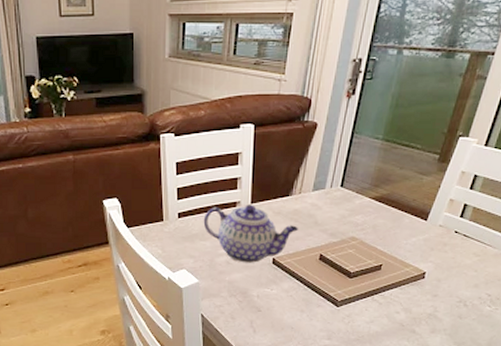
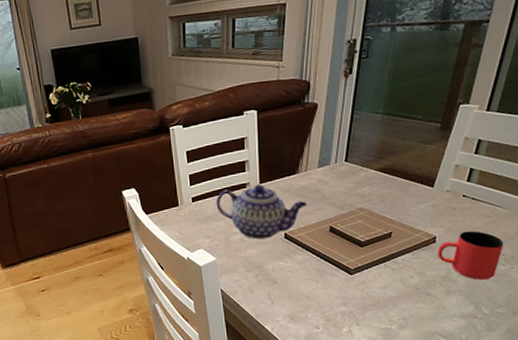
cup: none [425,269,491,320] -> present [438,231,503,280]

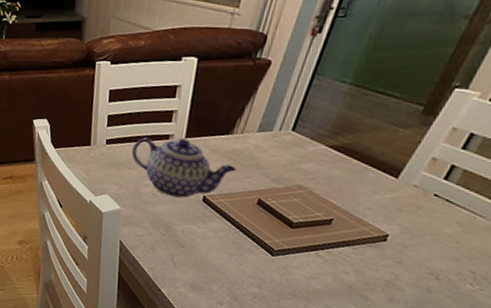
cup: present [438,231,503,280] -> none [385,235,477,297]

